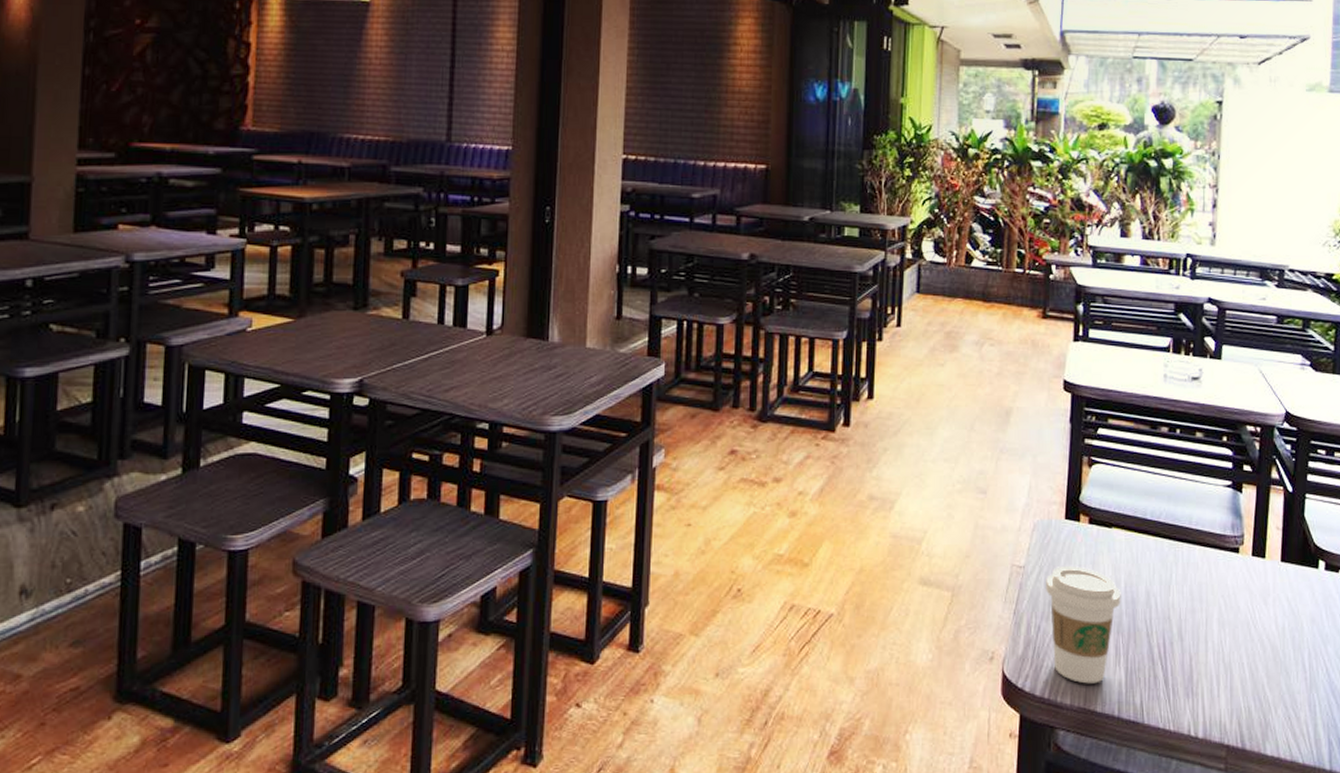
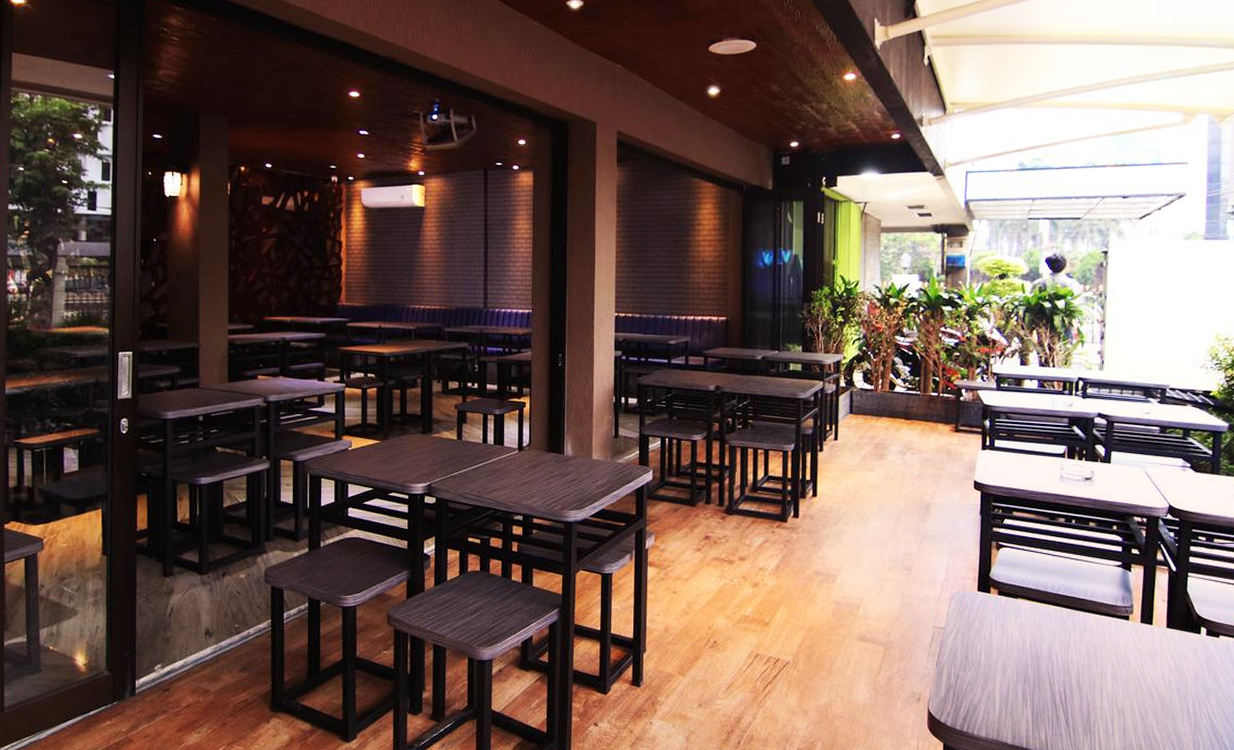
coffee cup: present [1046,565,1121,684] -> none [963,627,1027,721]

